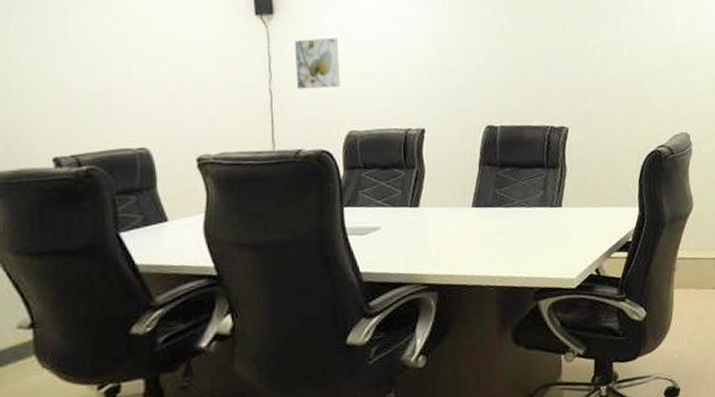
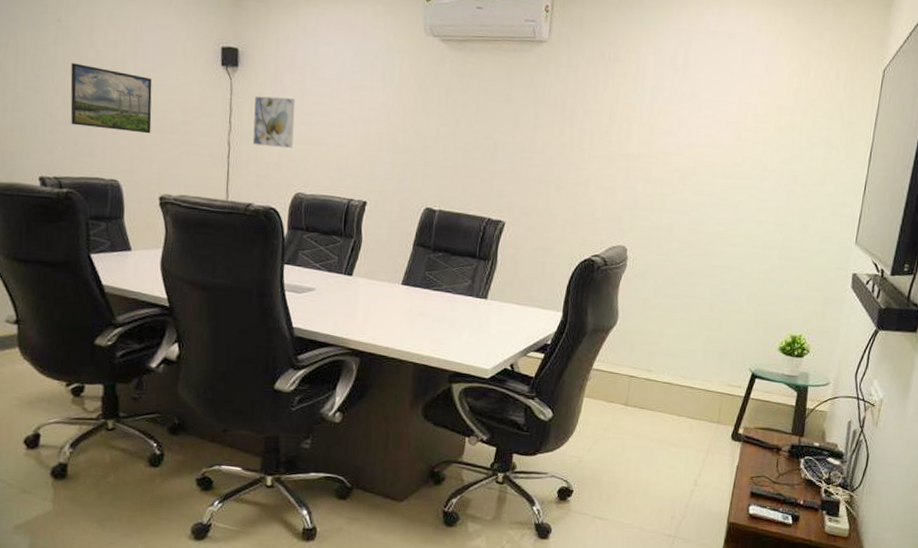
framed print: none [85,32,182,97] -> present [70,63,152,134]

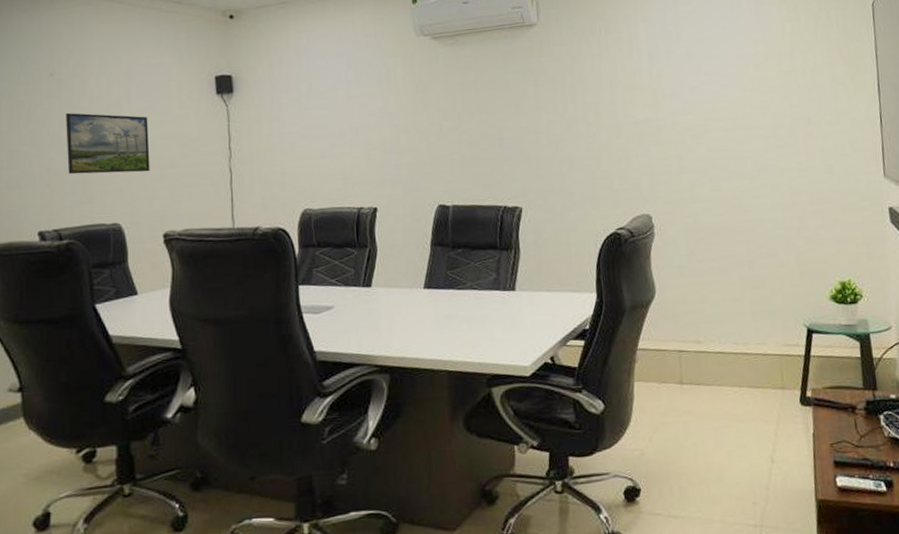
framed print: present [252,96,296,148] -> none [253,116,296,167]

